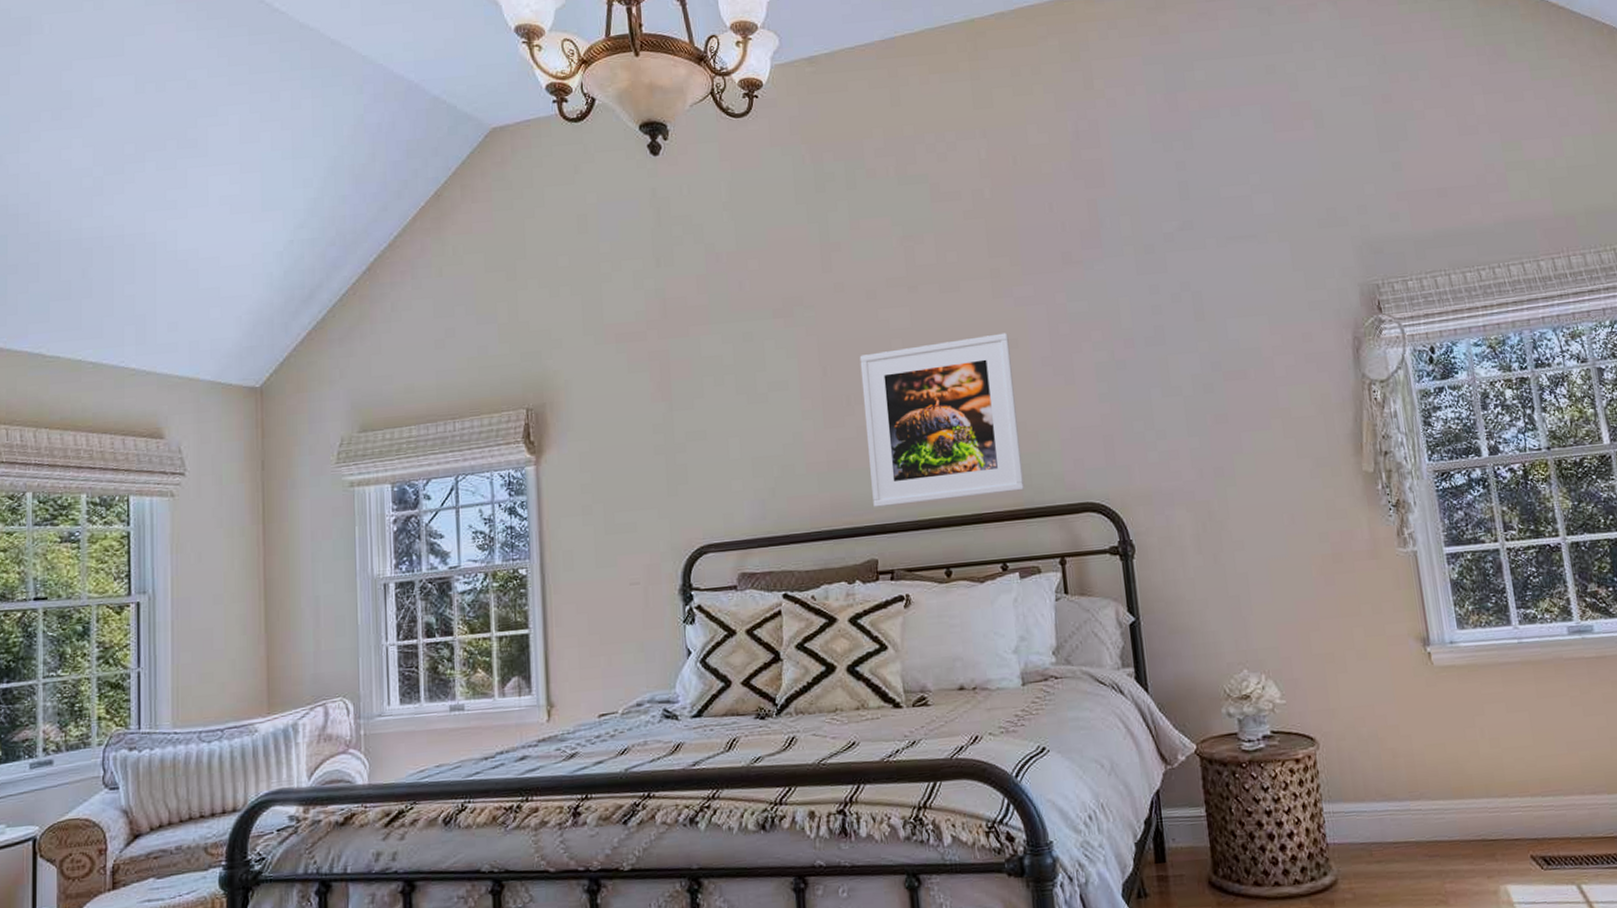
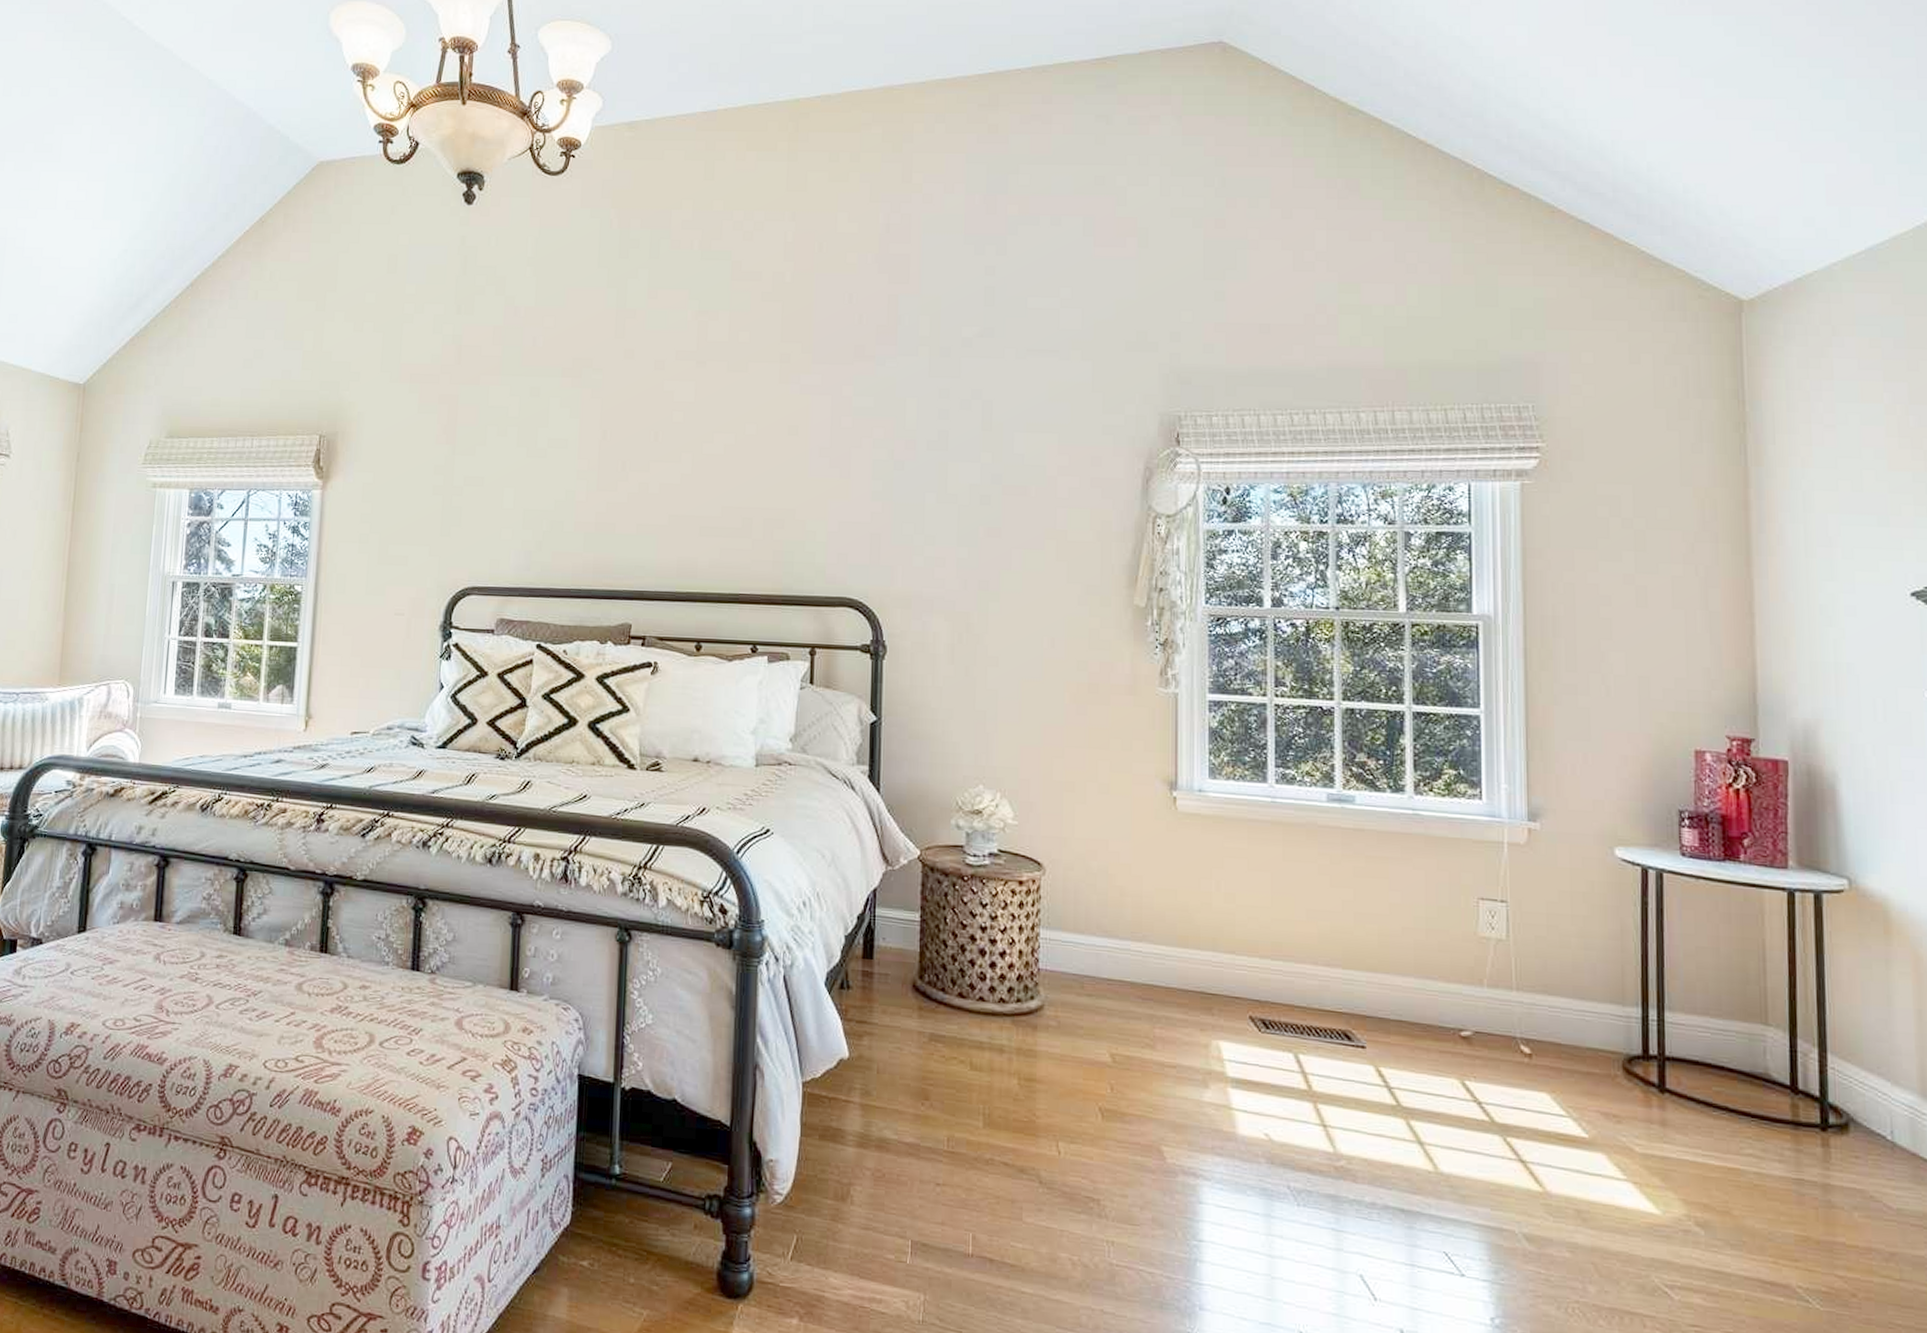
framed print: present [859,333,1025,507] -> none [634,419,790,577]

